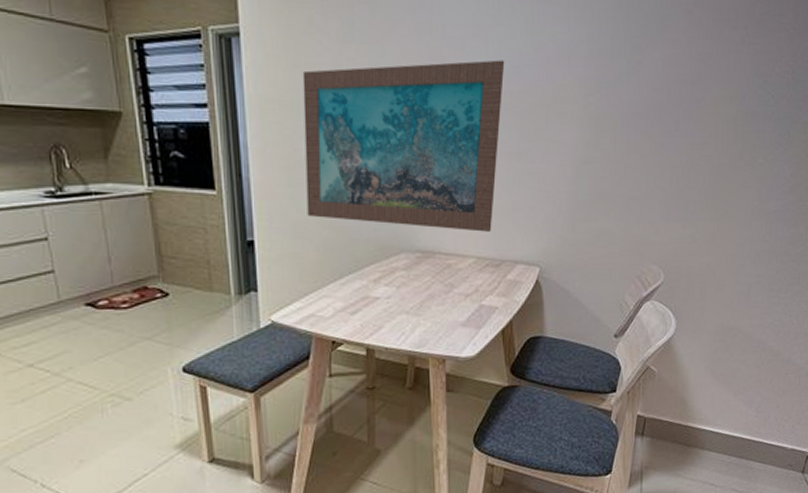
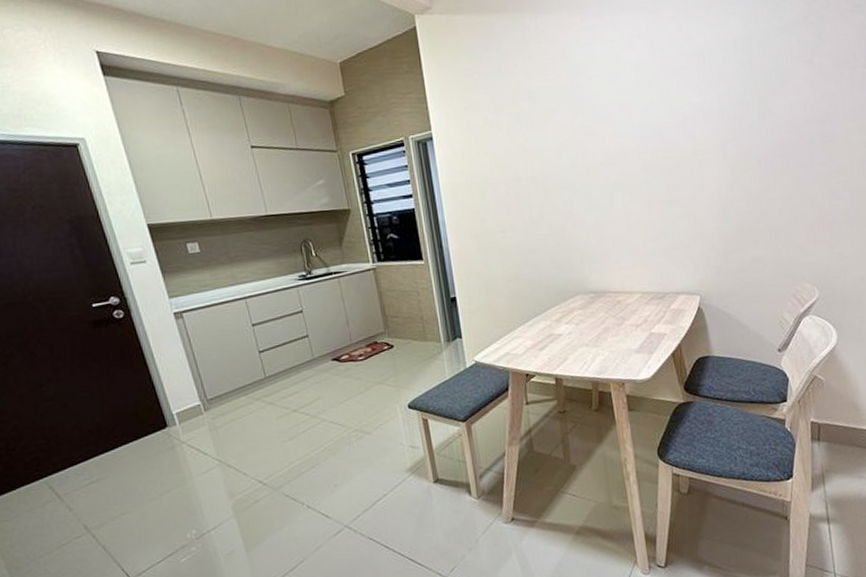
wall art: present [302,60,505,232] -> none [483,127,653,274]

